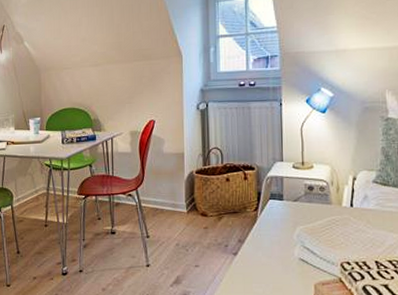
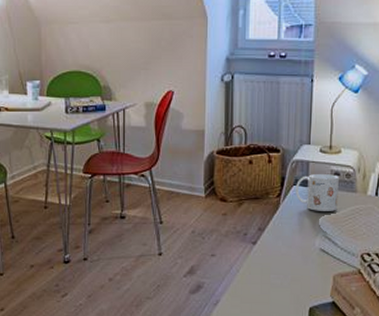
mug: none [271,188,314,223] -> present [295,174,340,211]

